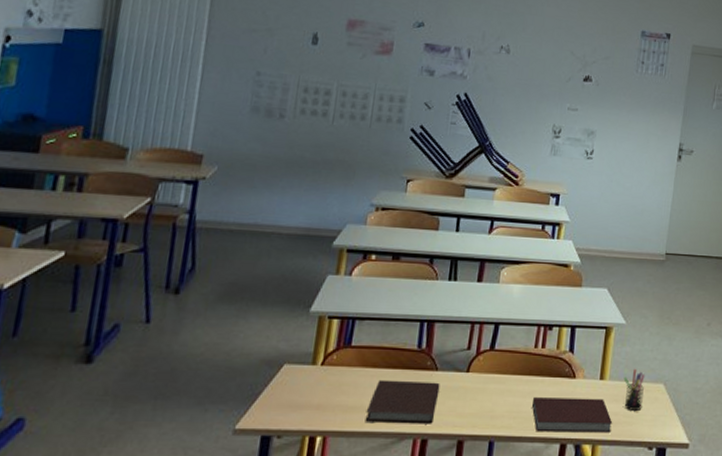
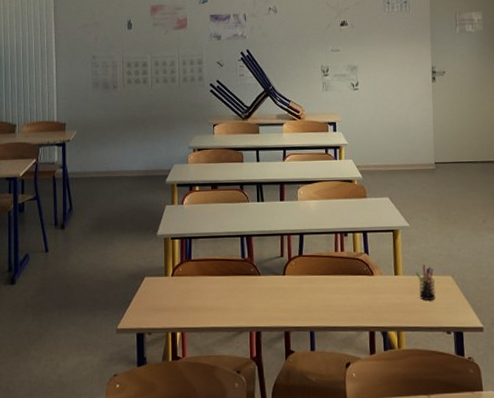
notebook: present [365,379,440,424] -> none [210,284,264,320]
notebook: present [531,397,613,433] -> none [340,291,412,322]

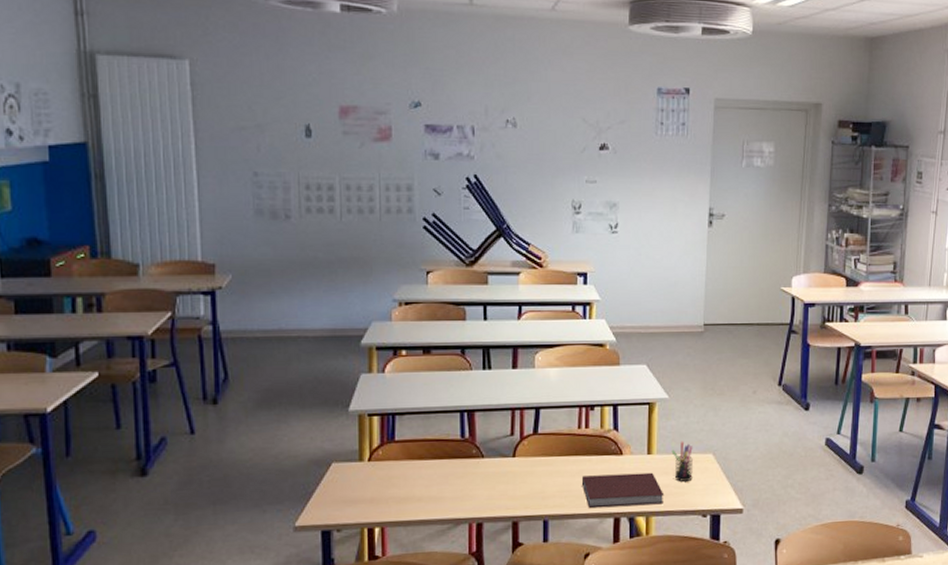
notebook: none [340,291,412,322] -> present [581,472,665,508]

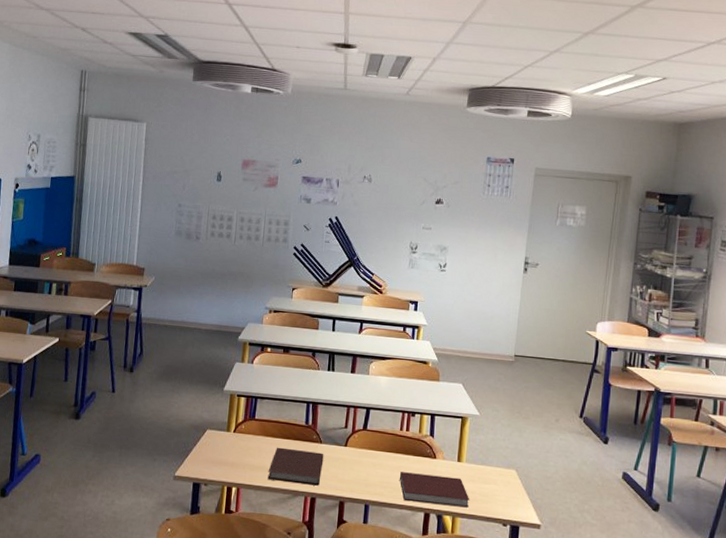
notebook: none [419,469,488,511] -> present [267,447,324,486]
pen holder: present [671,441,693,482] -> none [479,454,498,491]

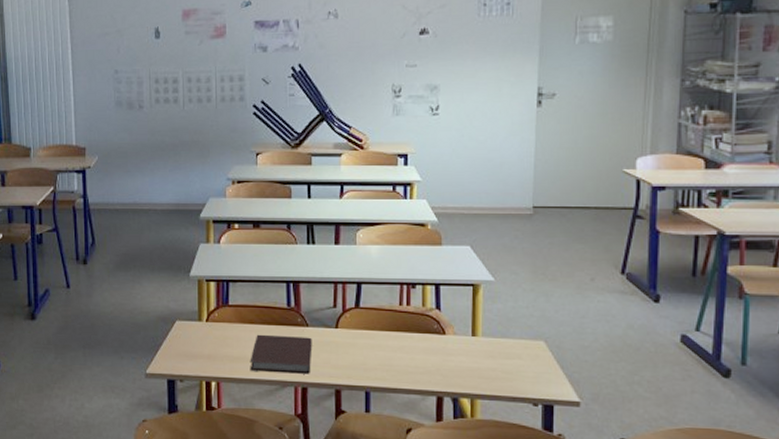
notebook: present [399,472,470,508] -> none [403,352,491,388]

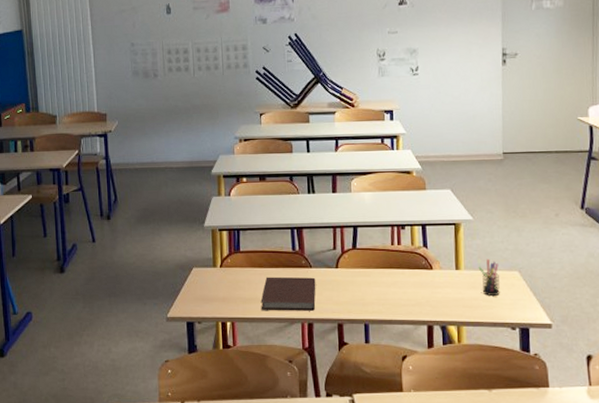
pen holder: none [498,325,522,367] -> present [478,258,500,296]

